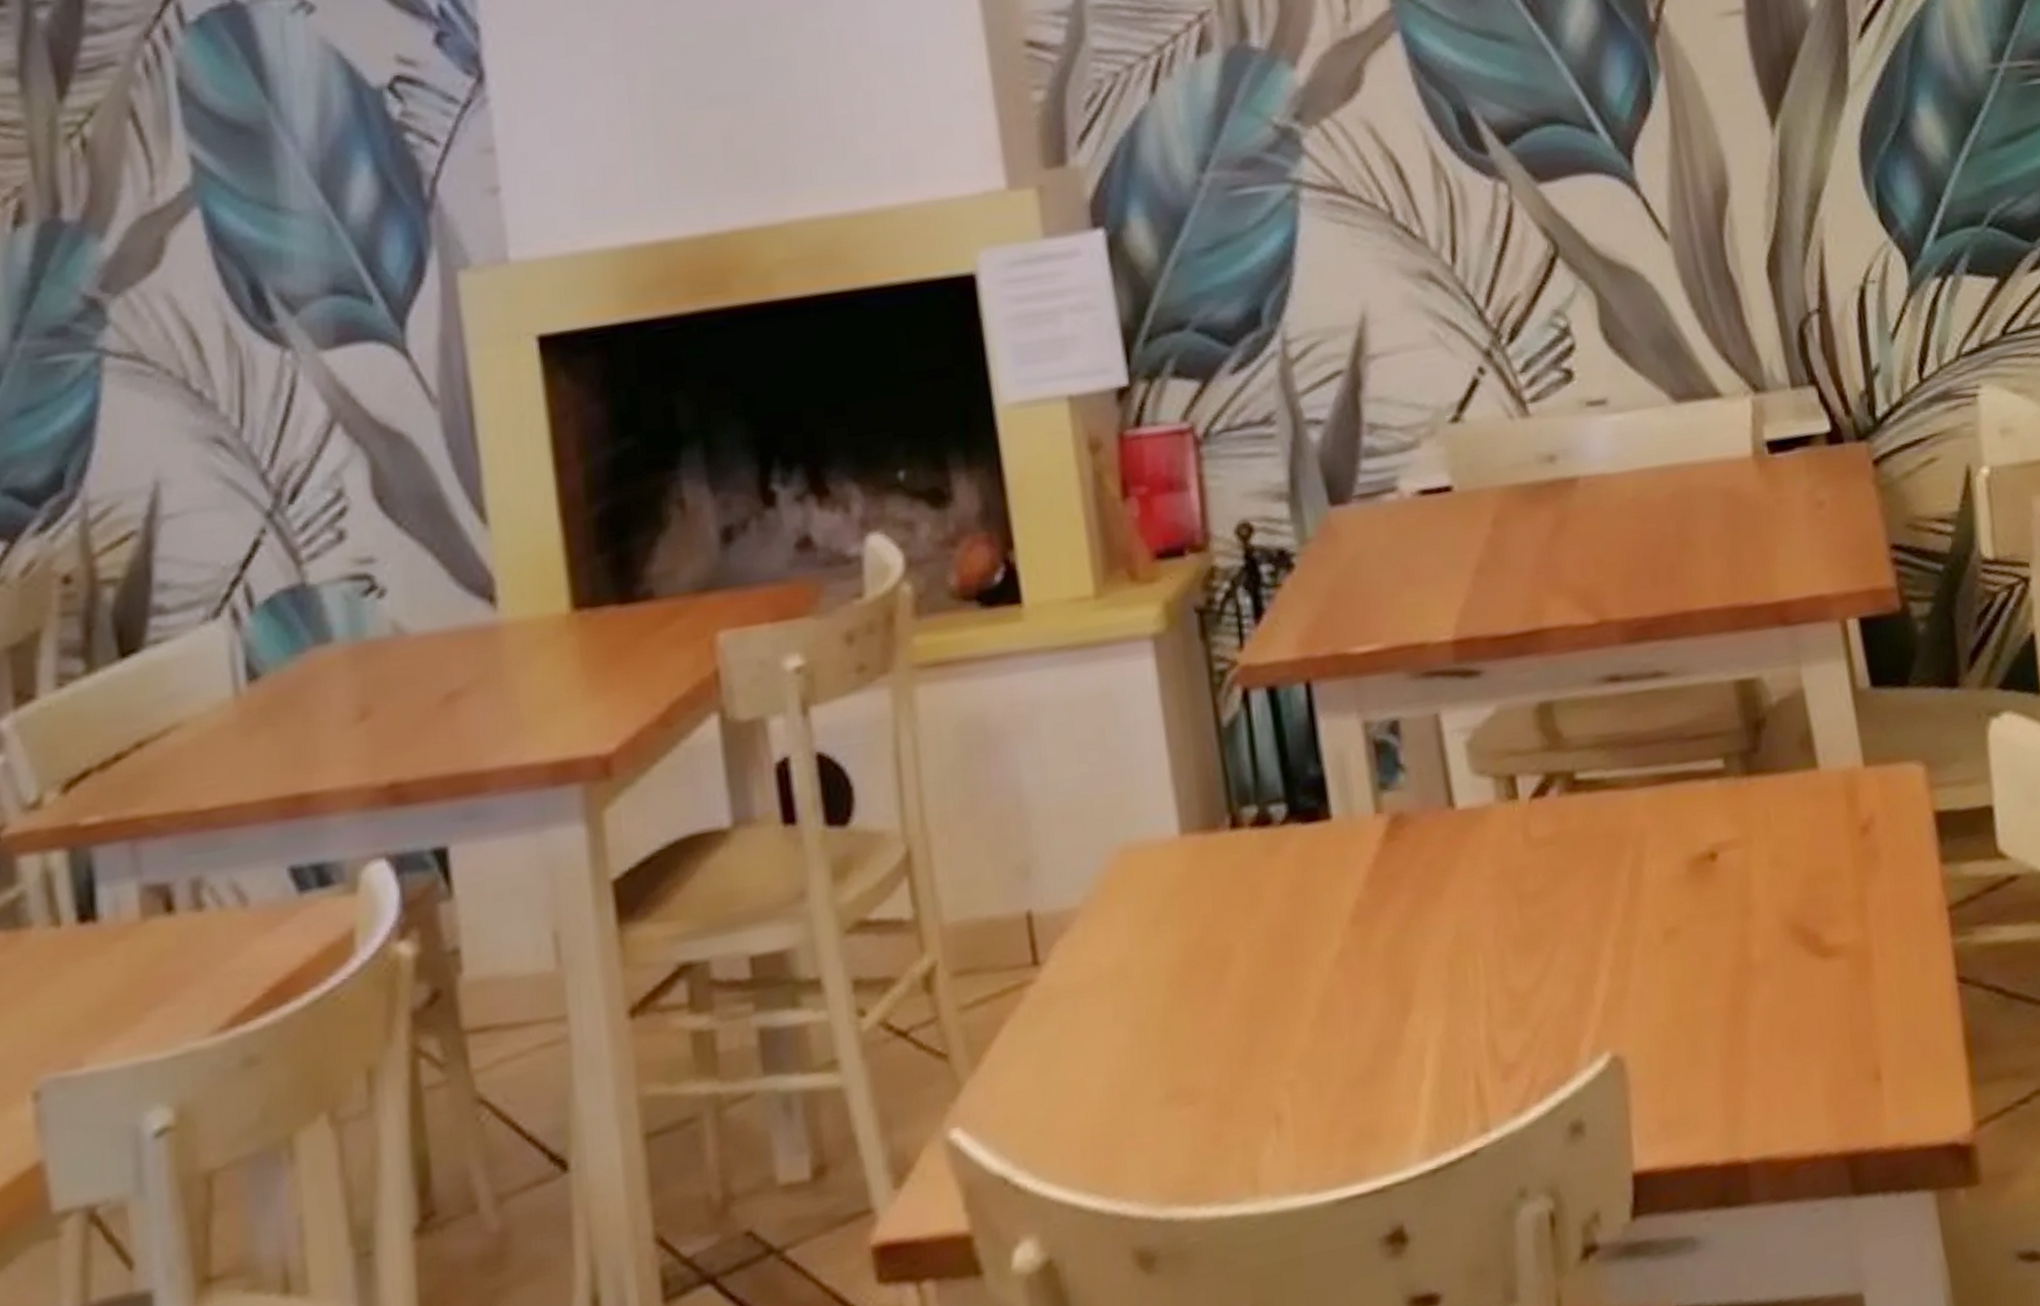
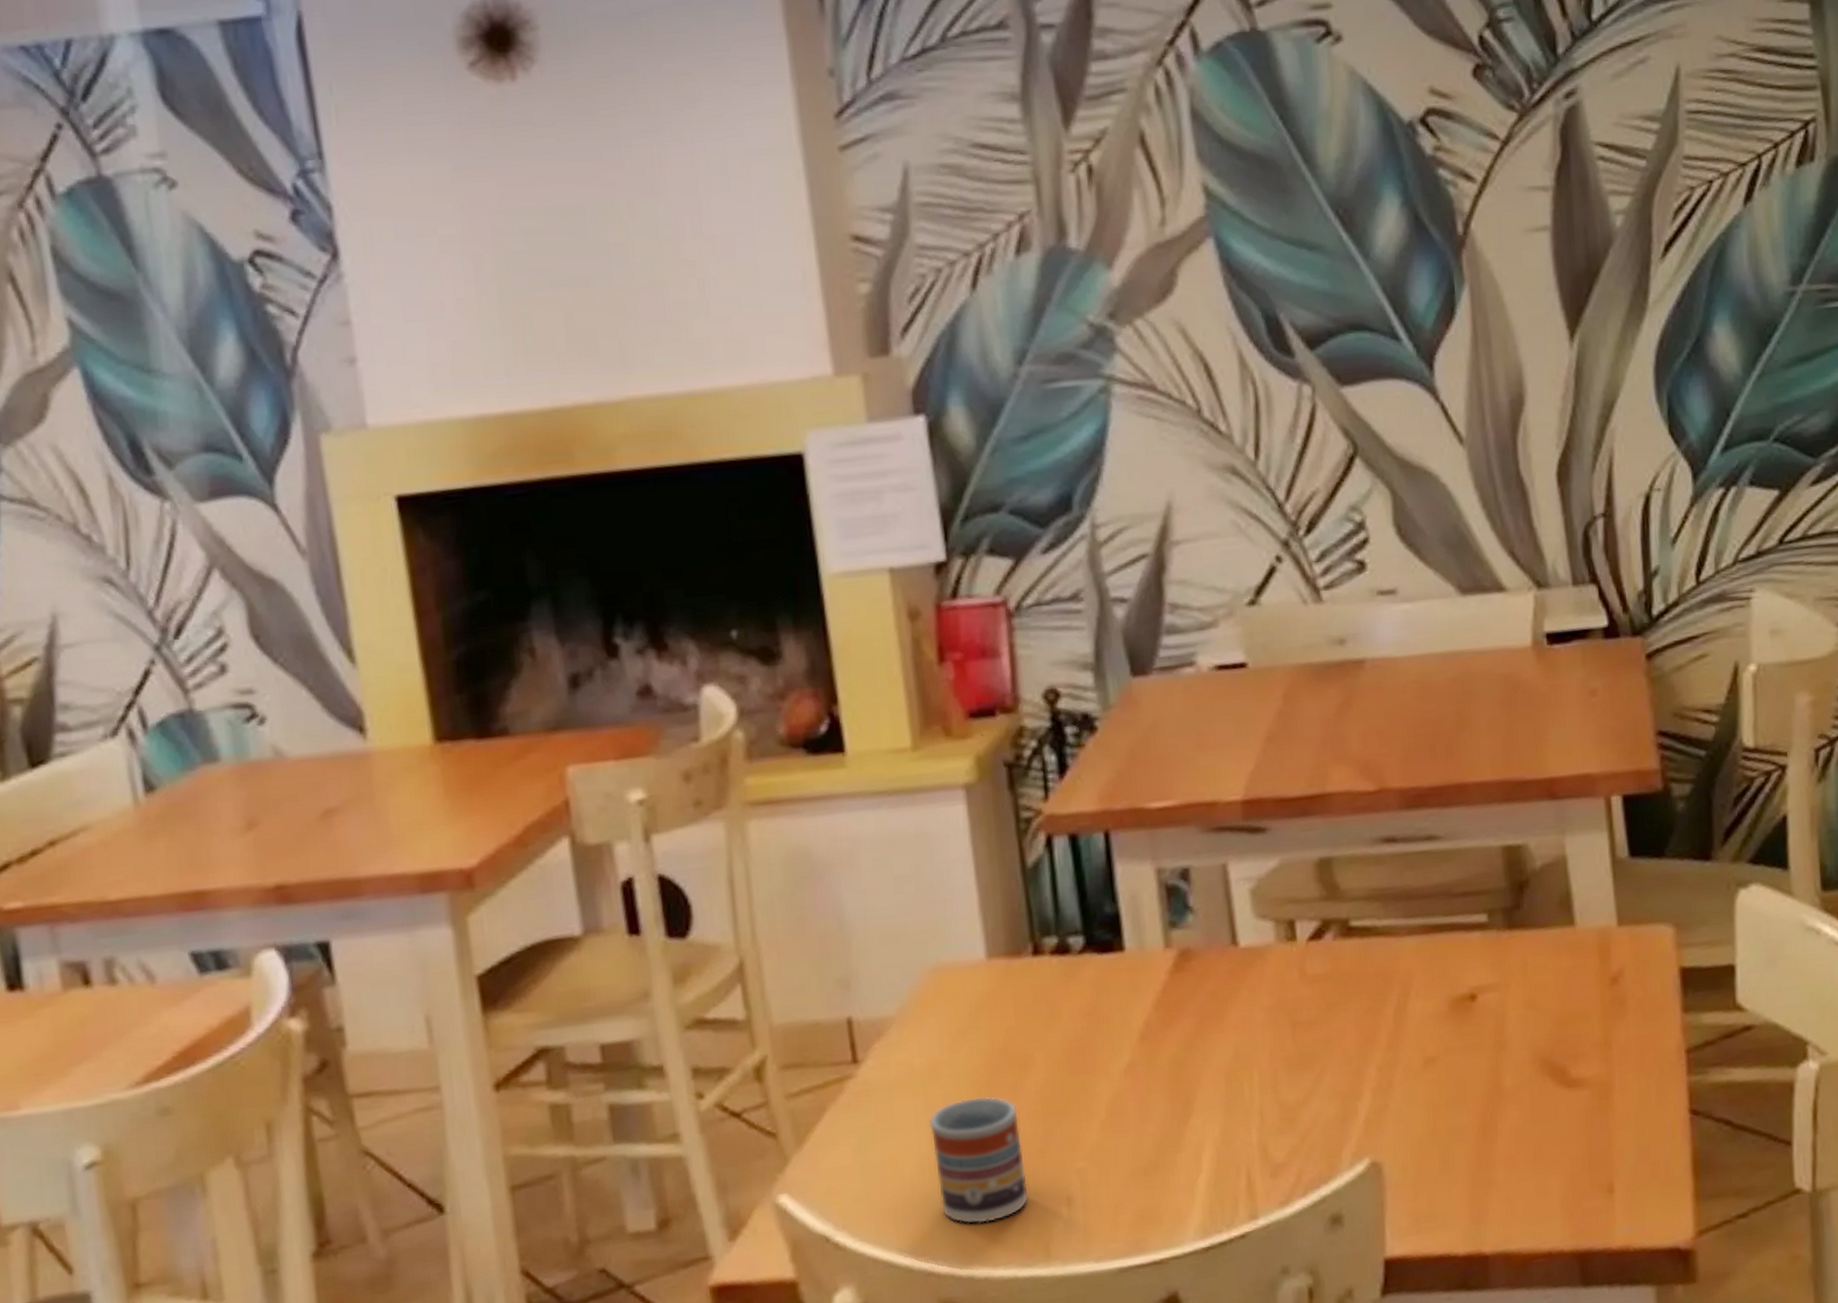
cup: none [1118,998,1233,1155] -> present [928,1096,1029,1224]

